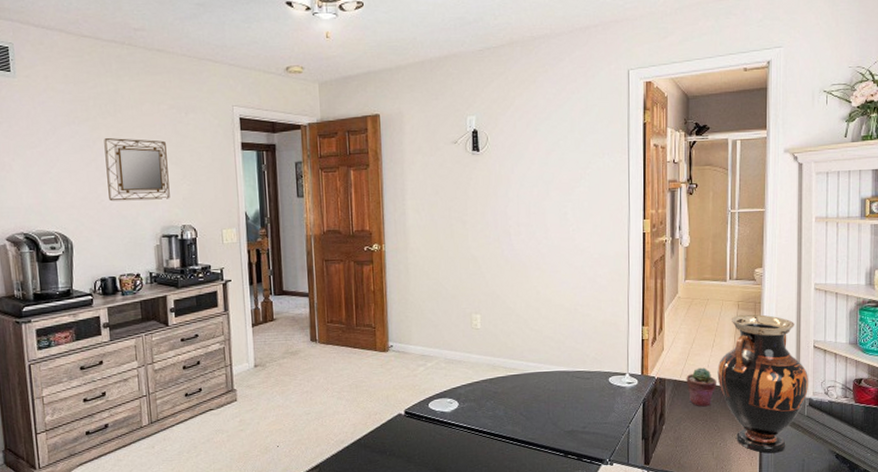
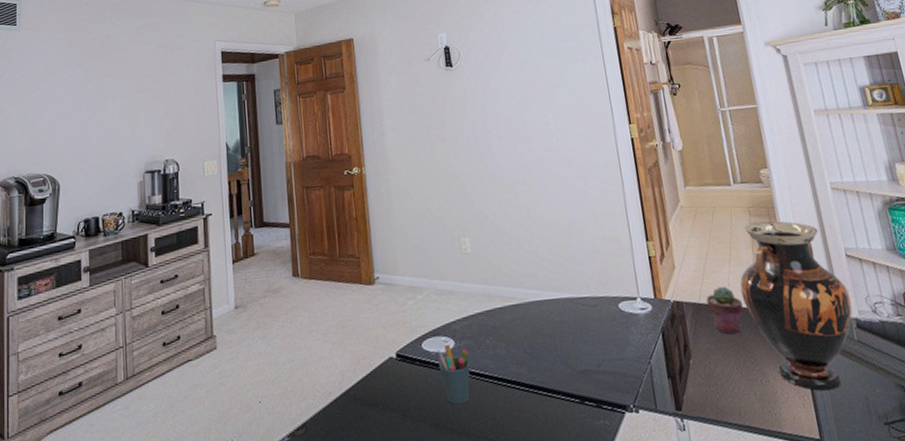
home mirror: present [104,138,170,202] -> none [95,78,155,140]
pen holder: none [442,405,471,454] -> present [436,344,471,405]

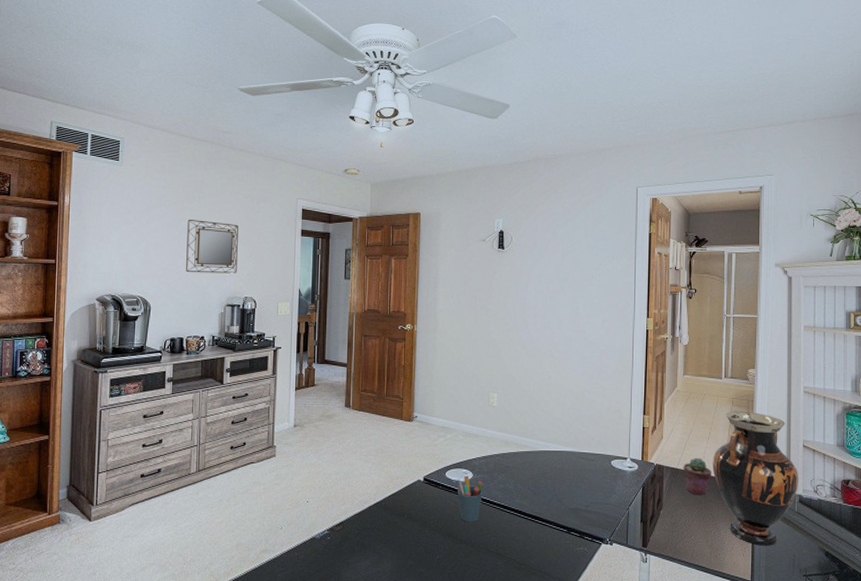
home mirror: none [95,78,155,140] -> present [186,220,238,274]

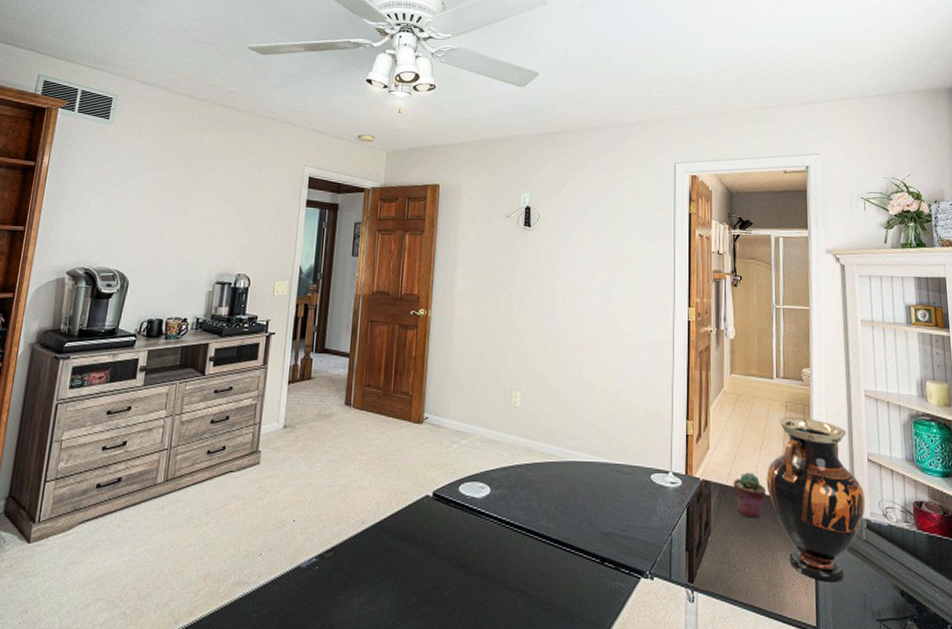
home mirror: present [186,220,238,274] -> none [173,185,237,247]
pen holder: present [457,475,483,523] -> none [471,490,502,549]

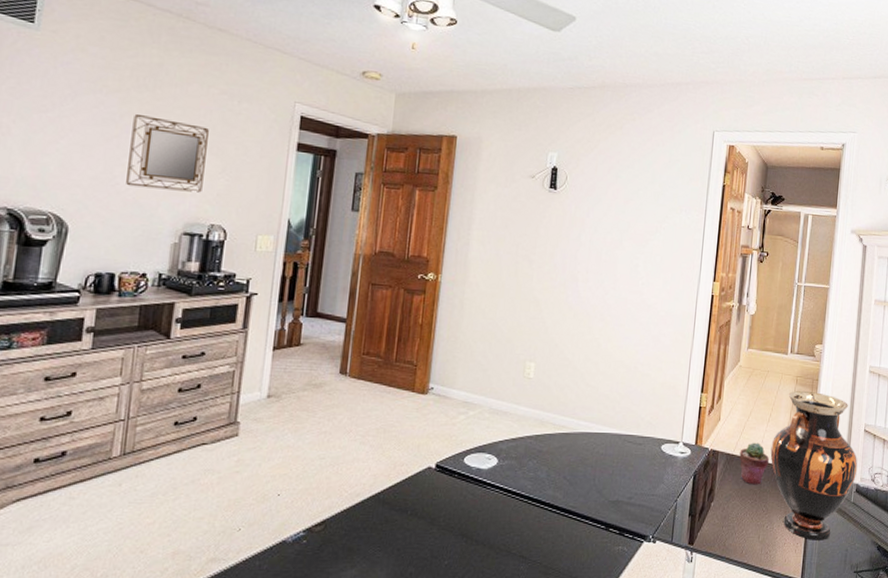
home mirror: none [173,185,237,247] -> present [126,114,209,193]

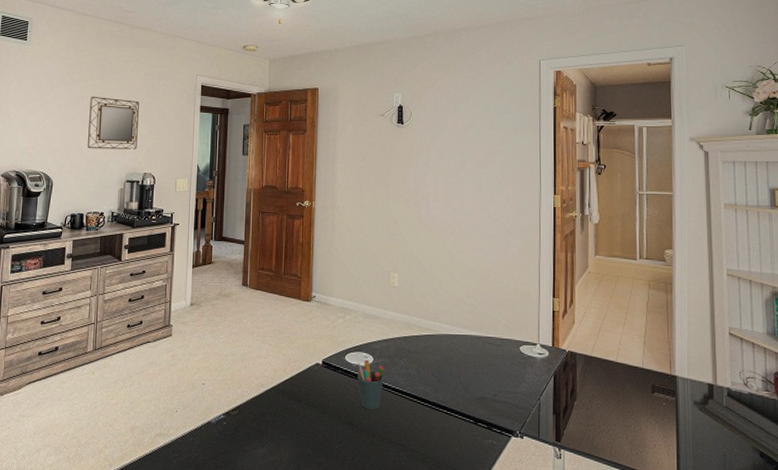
pen holder: none [476,461,510,519] -> present [357,359,384,410]
potted succulent: present [739,442,770,485] -> none [597,345,630,386]
vase: present [770,390,858,540] -> none [629,294,727,444]

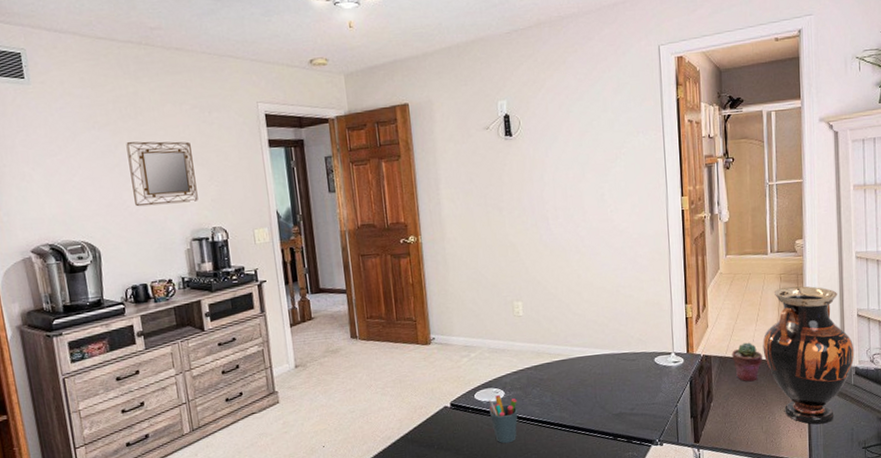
potted succulent: none [597,345,630,386] -> present [732,342,763,382]
vase: none [629,294,727,444] -> present [762,286,855,425]

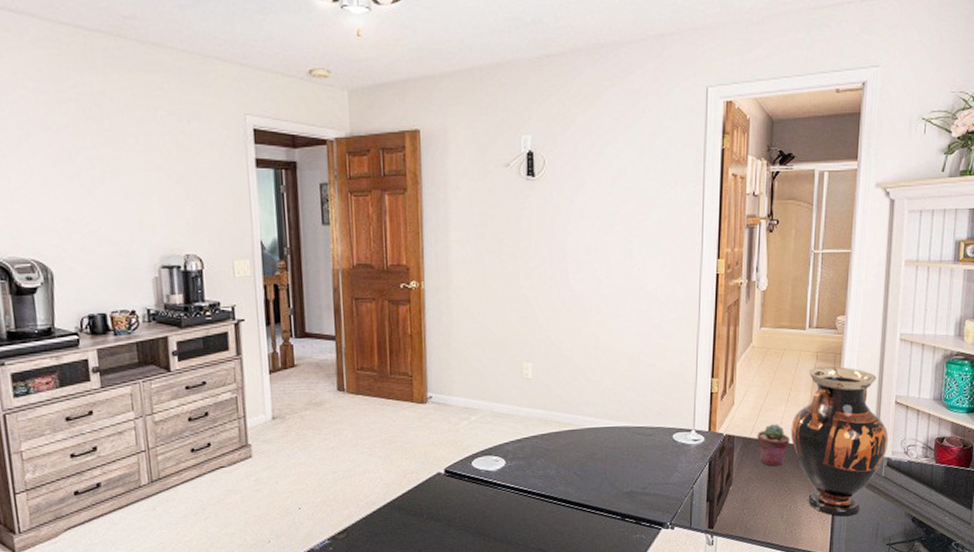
home mirror: present [126,141,198,207] -> none [88,149,171,225]
pen holder: present [488,394,518,444] -> none [486,463,519,517]

